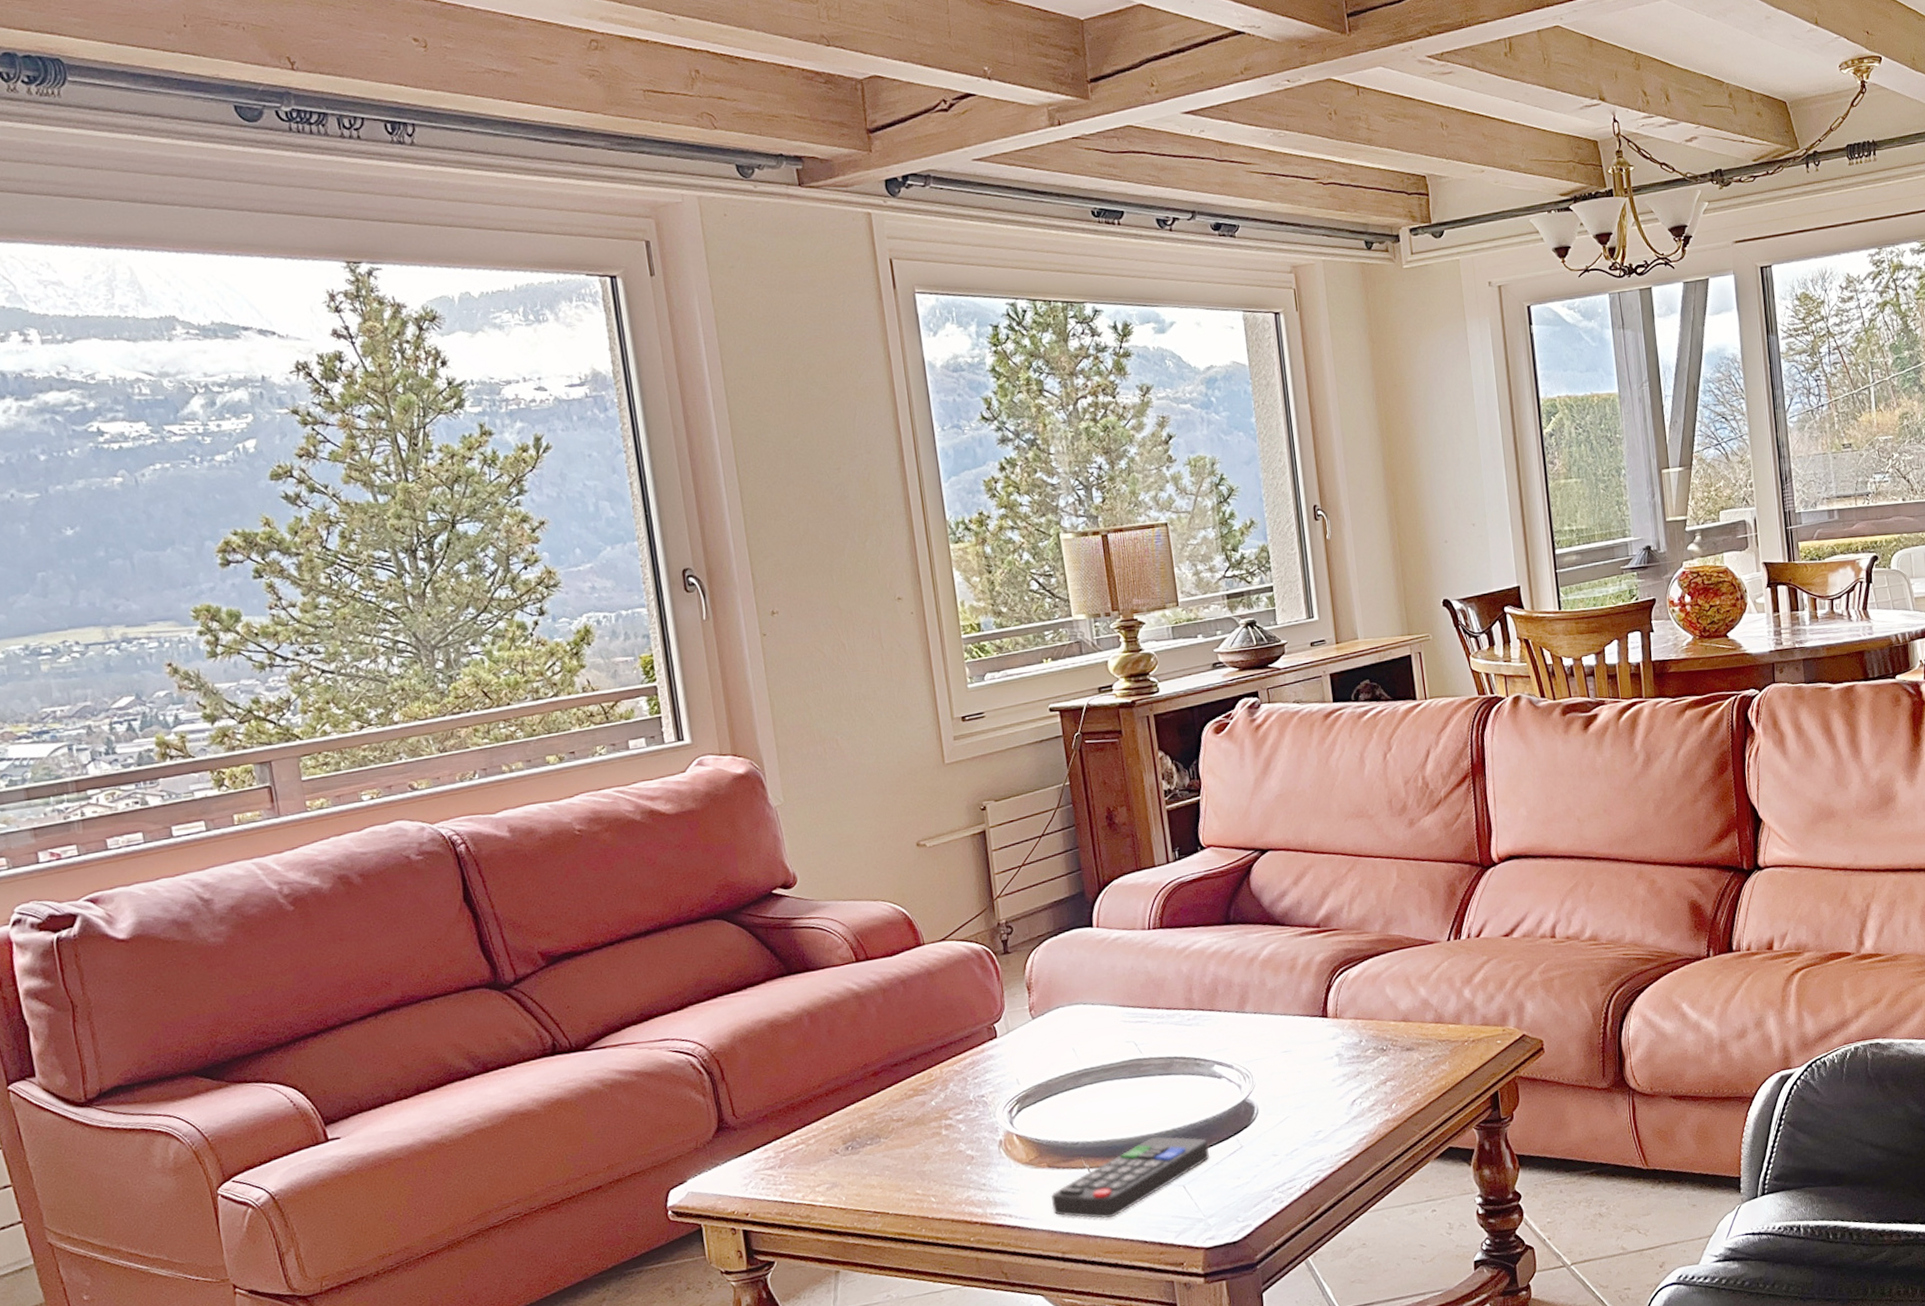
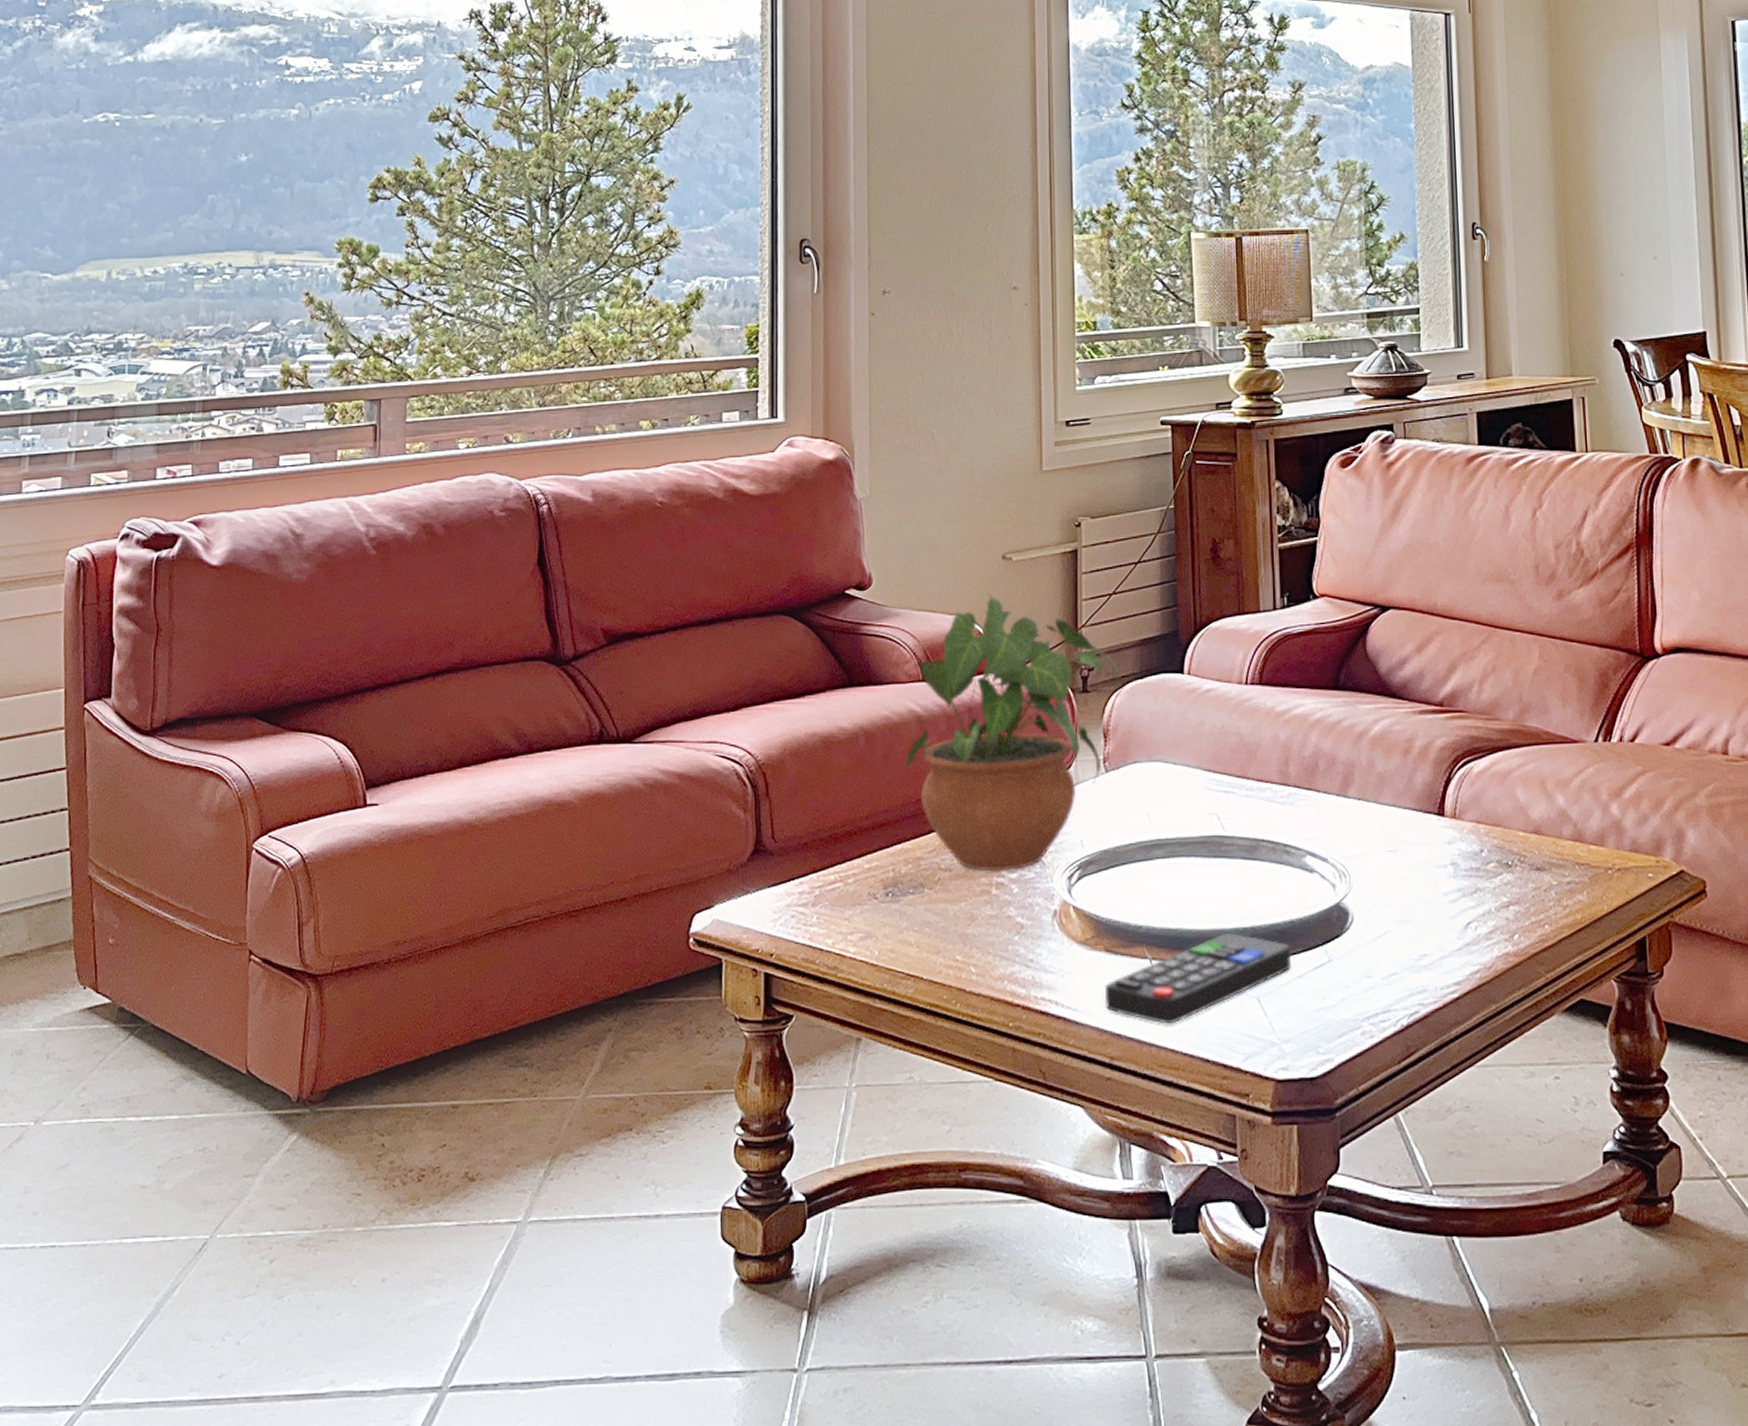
potted plant: none [848,878,1036,1117] -> present [905,594,1119,872]

